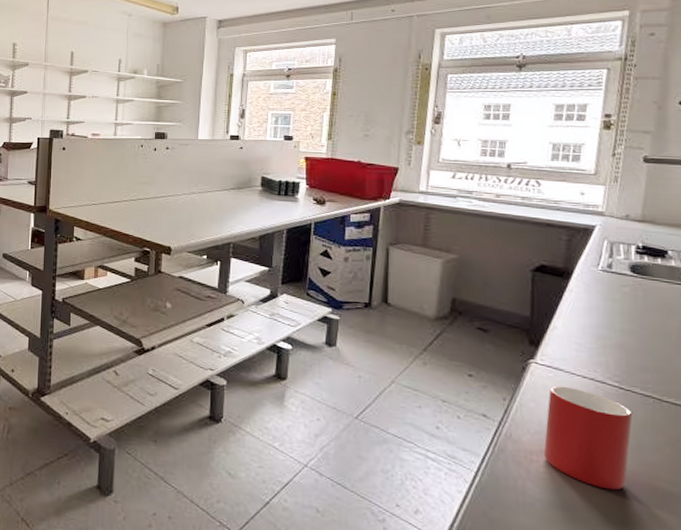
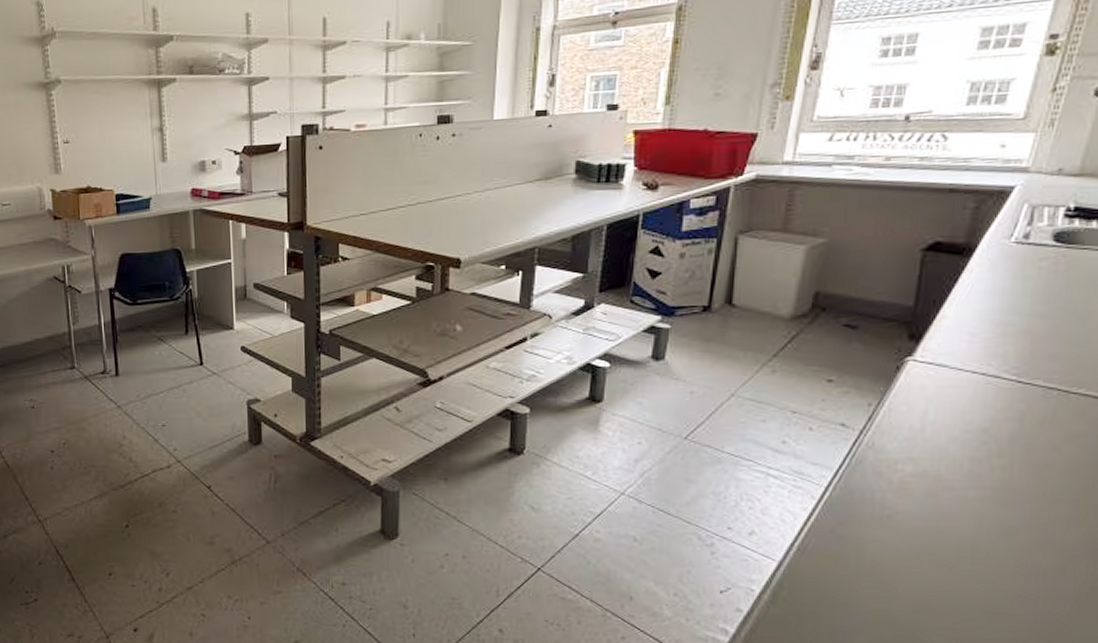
cup: present [543,386,633,491] -> none [911,385,1029,496]

